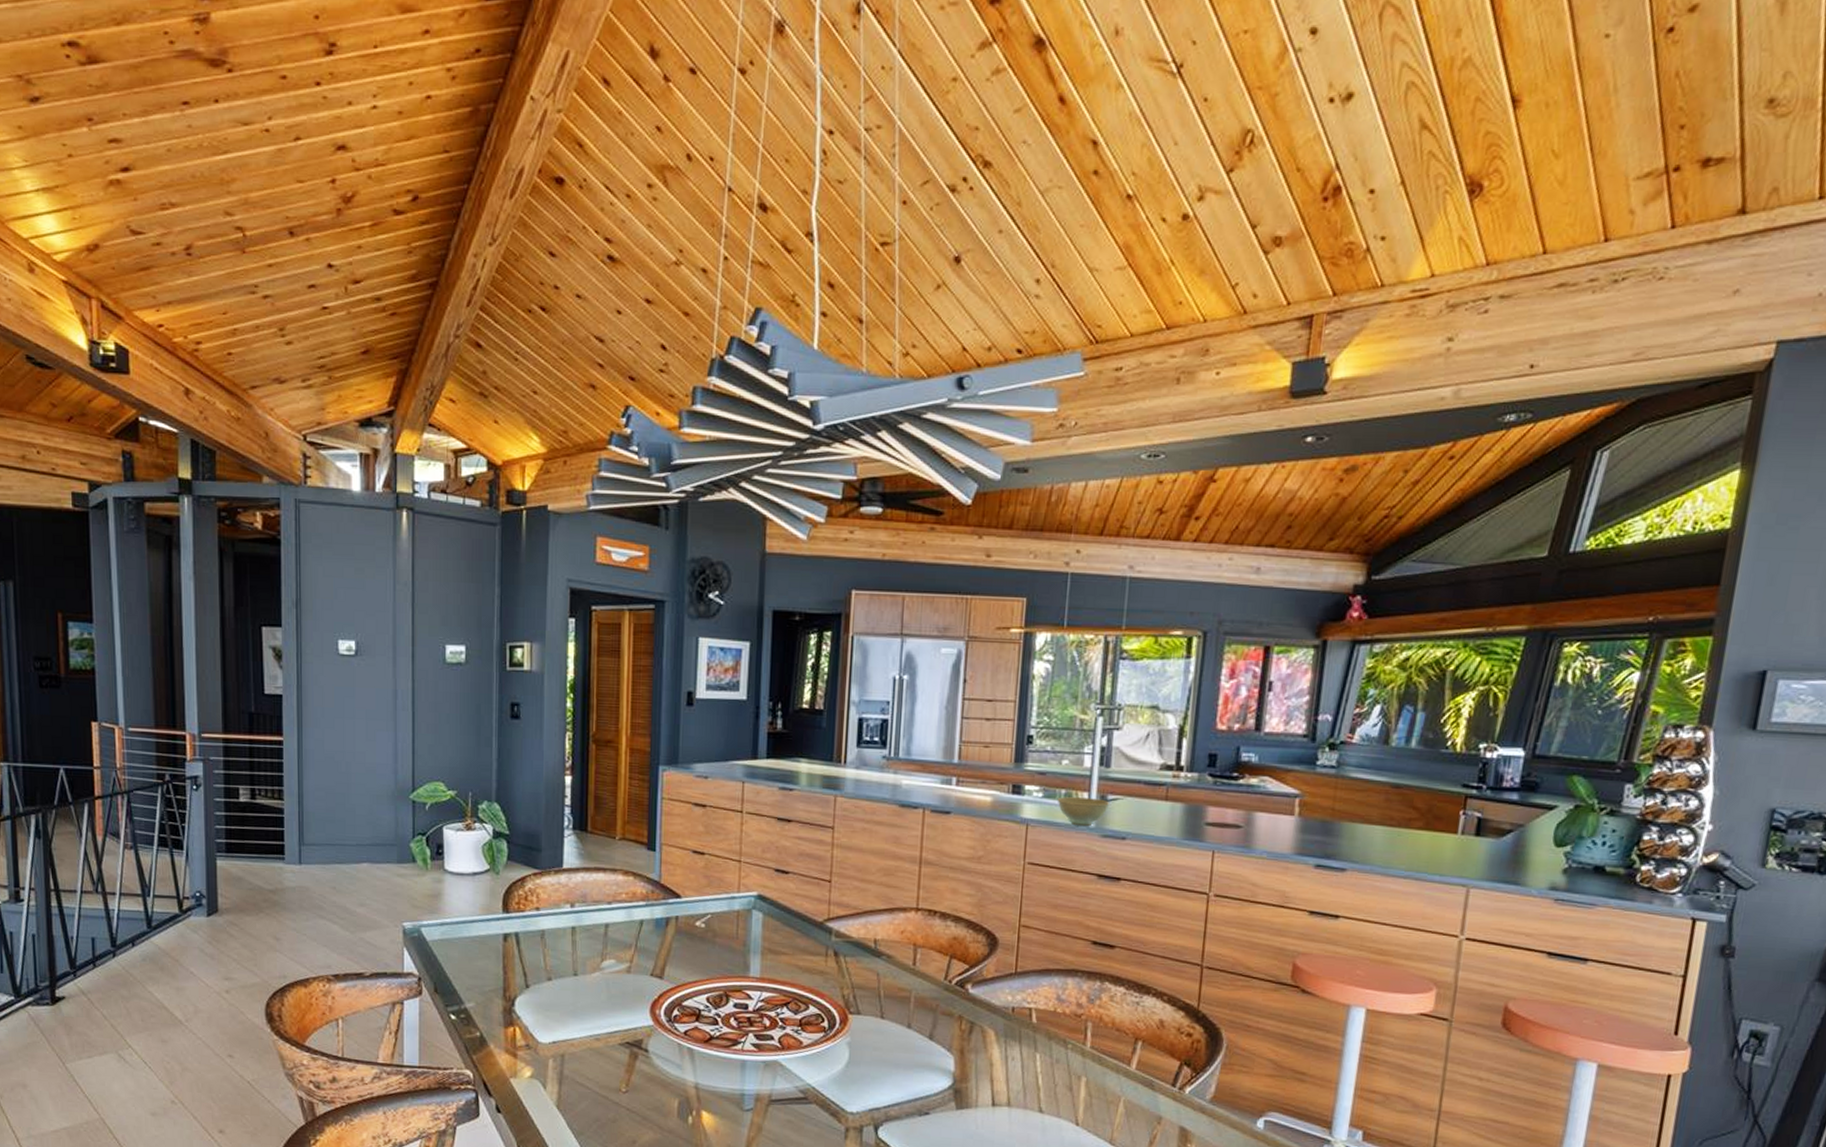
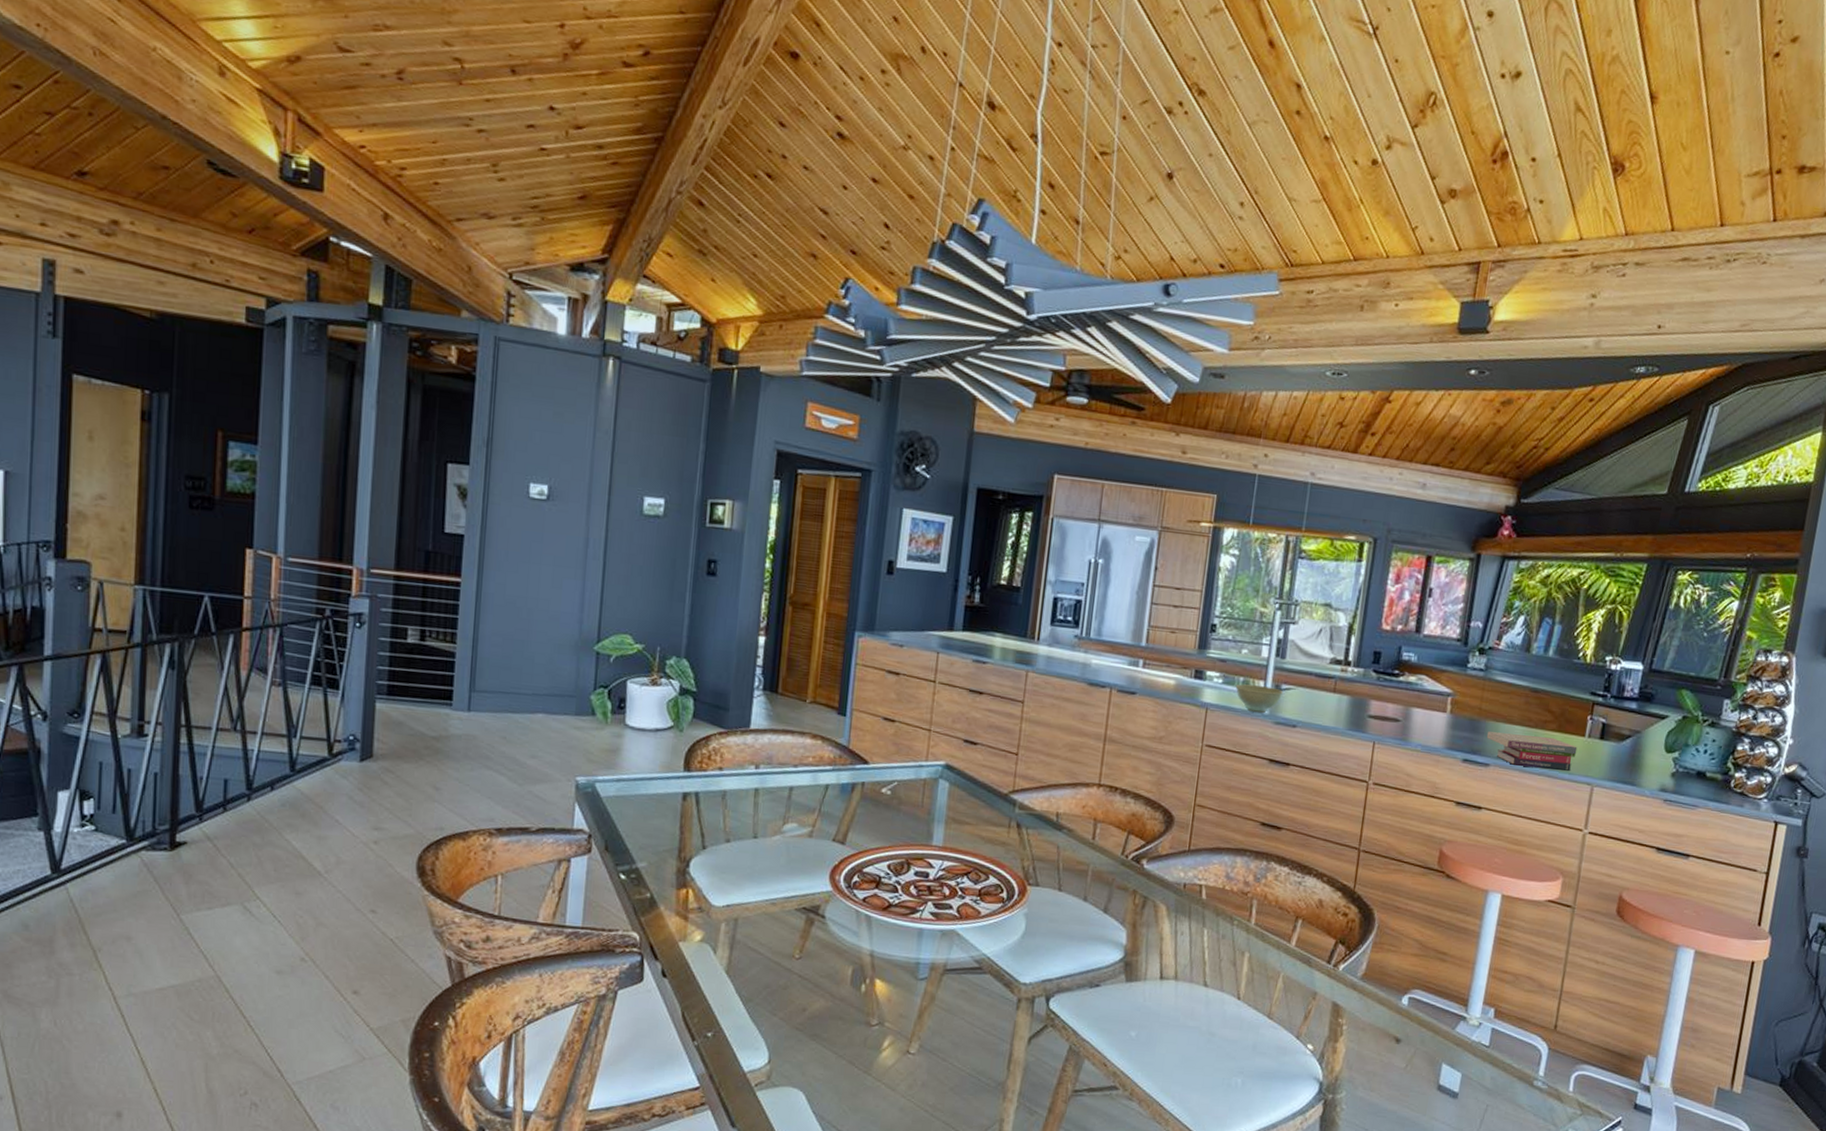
books: none [1342,833,1449,873] -> present [1487,731,1578,772]

